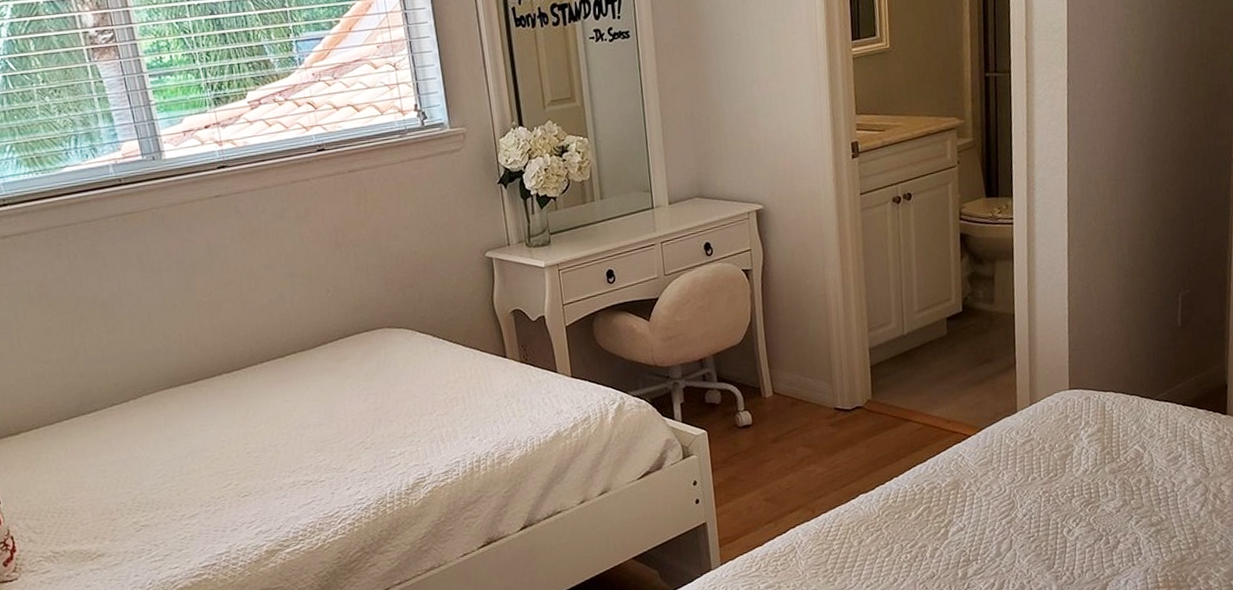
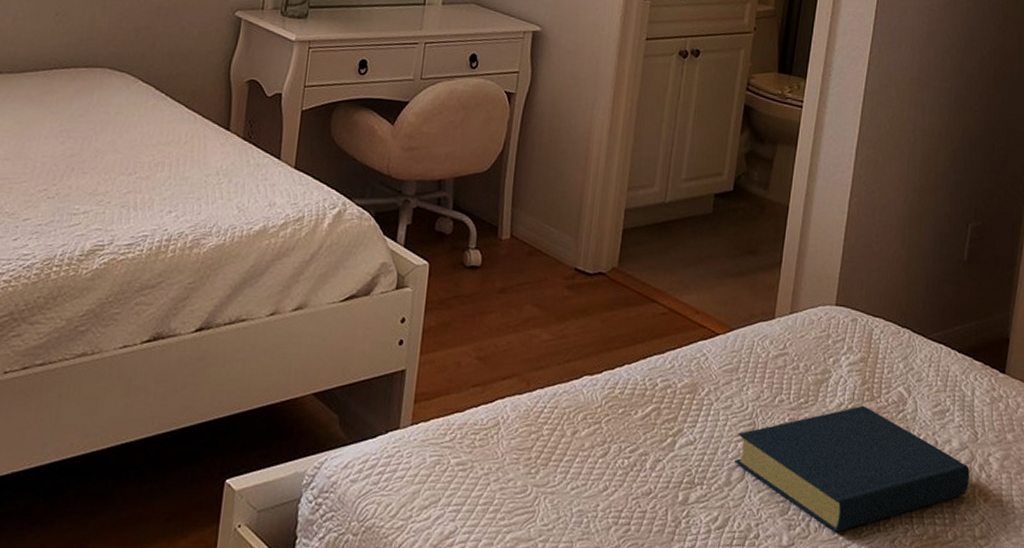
hardback book: none [1000,467,1206,574] -> present [735,405,970,533]

